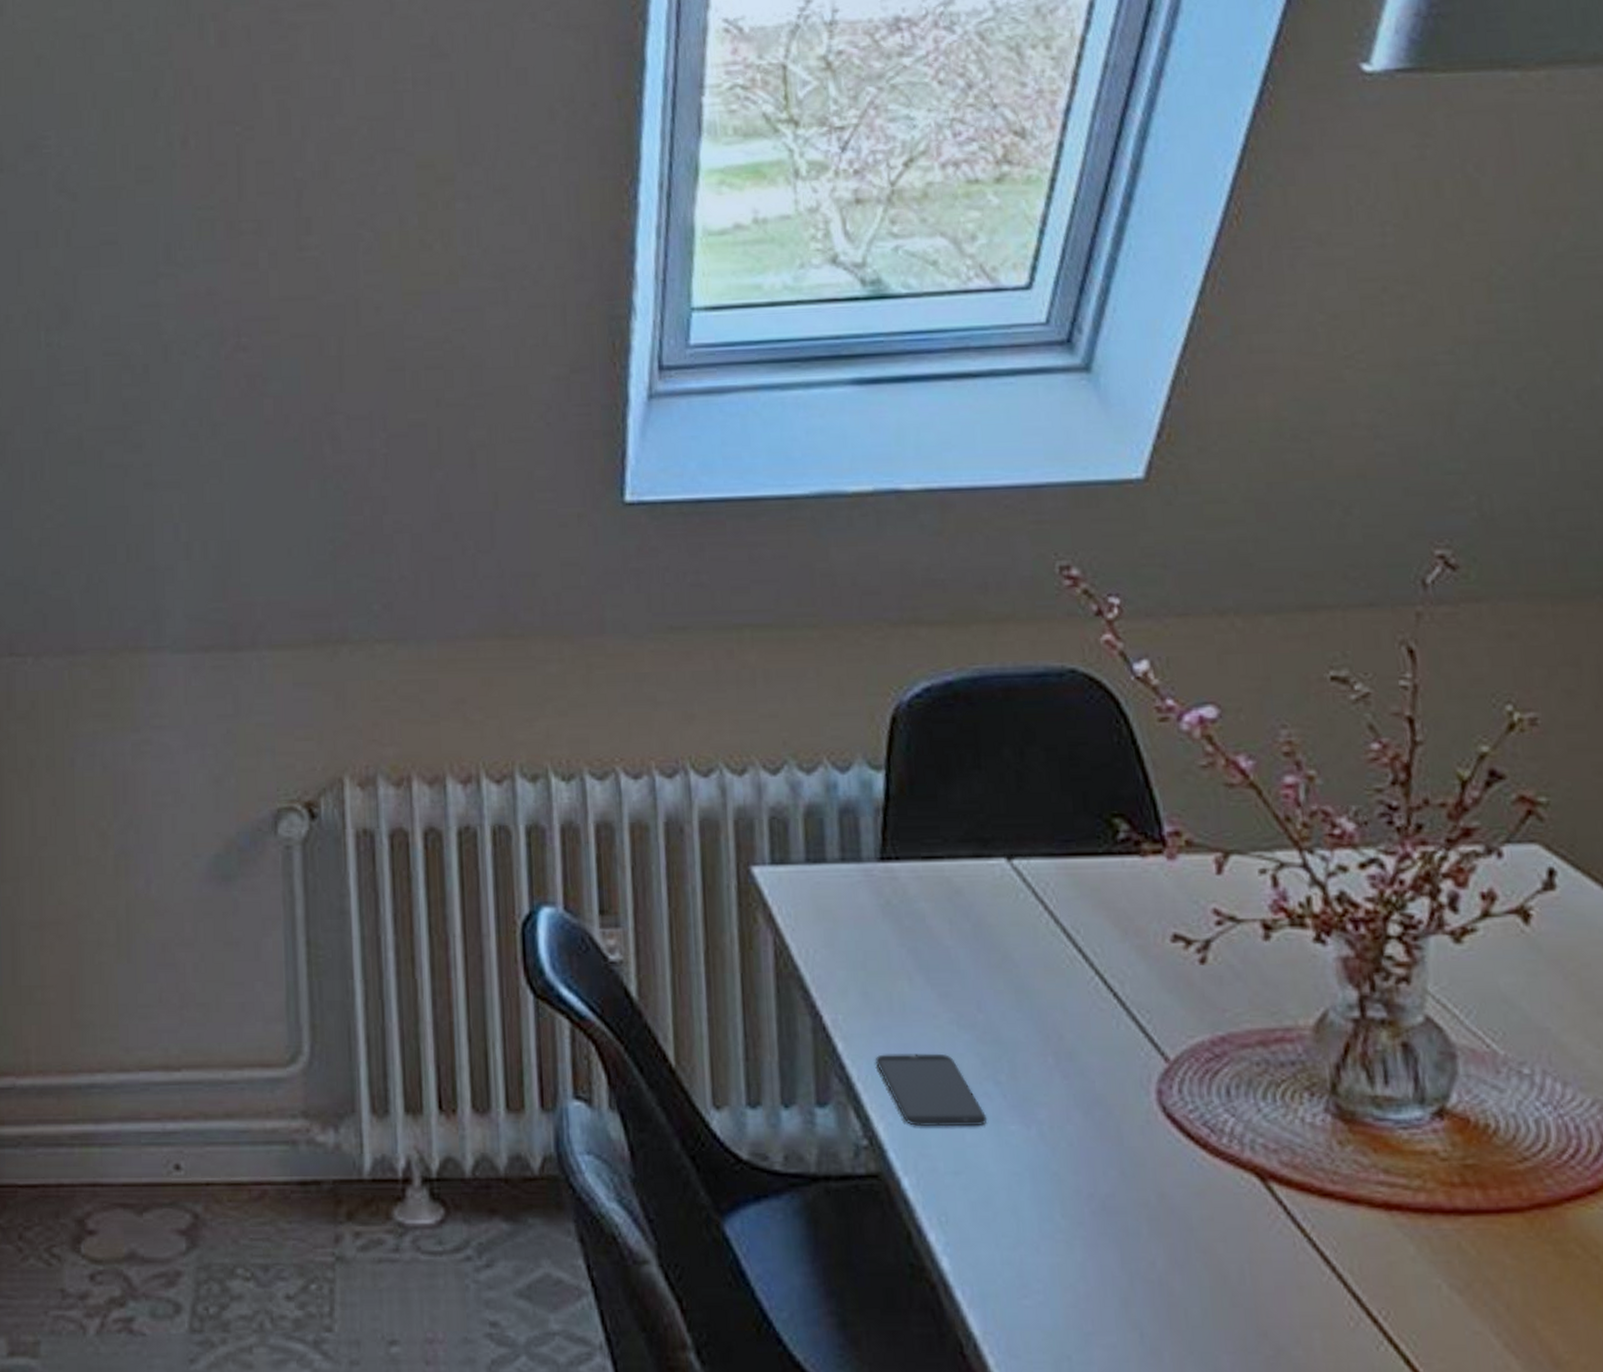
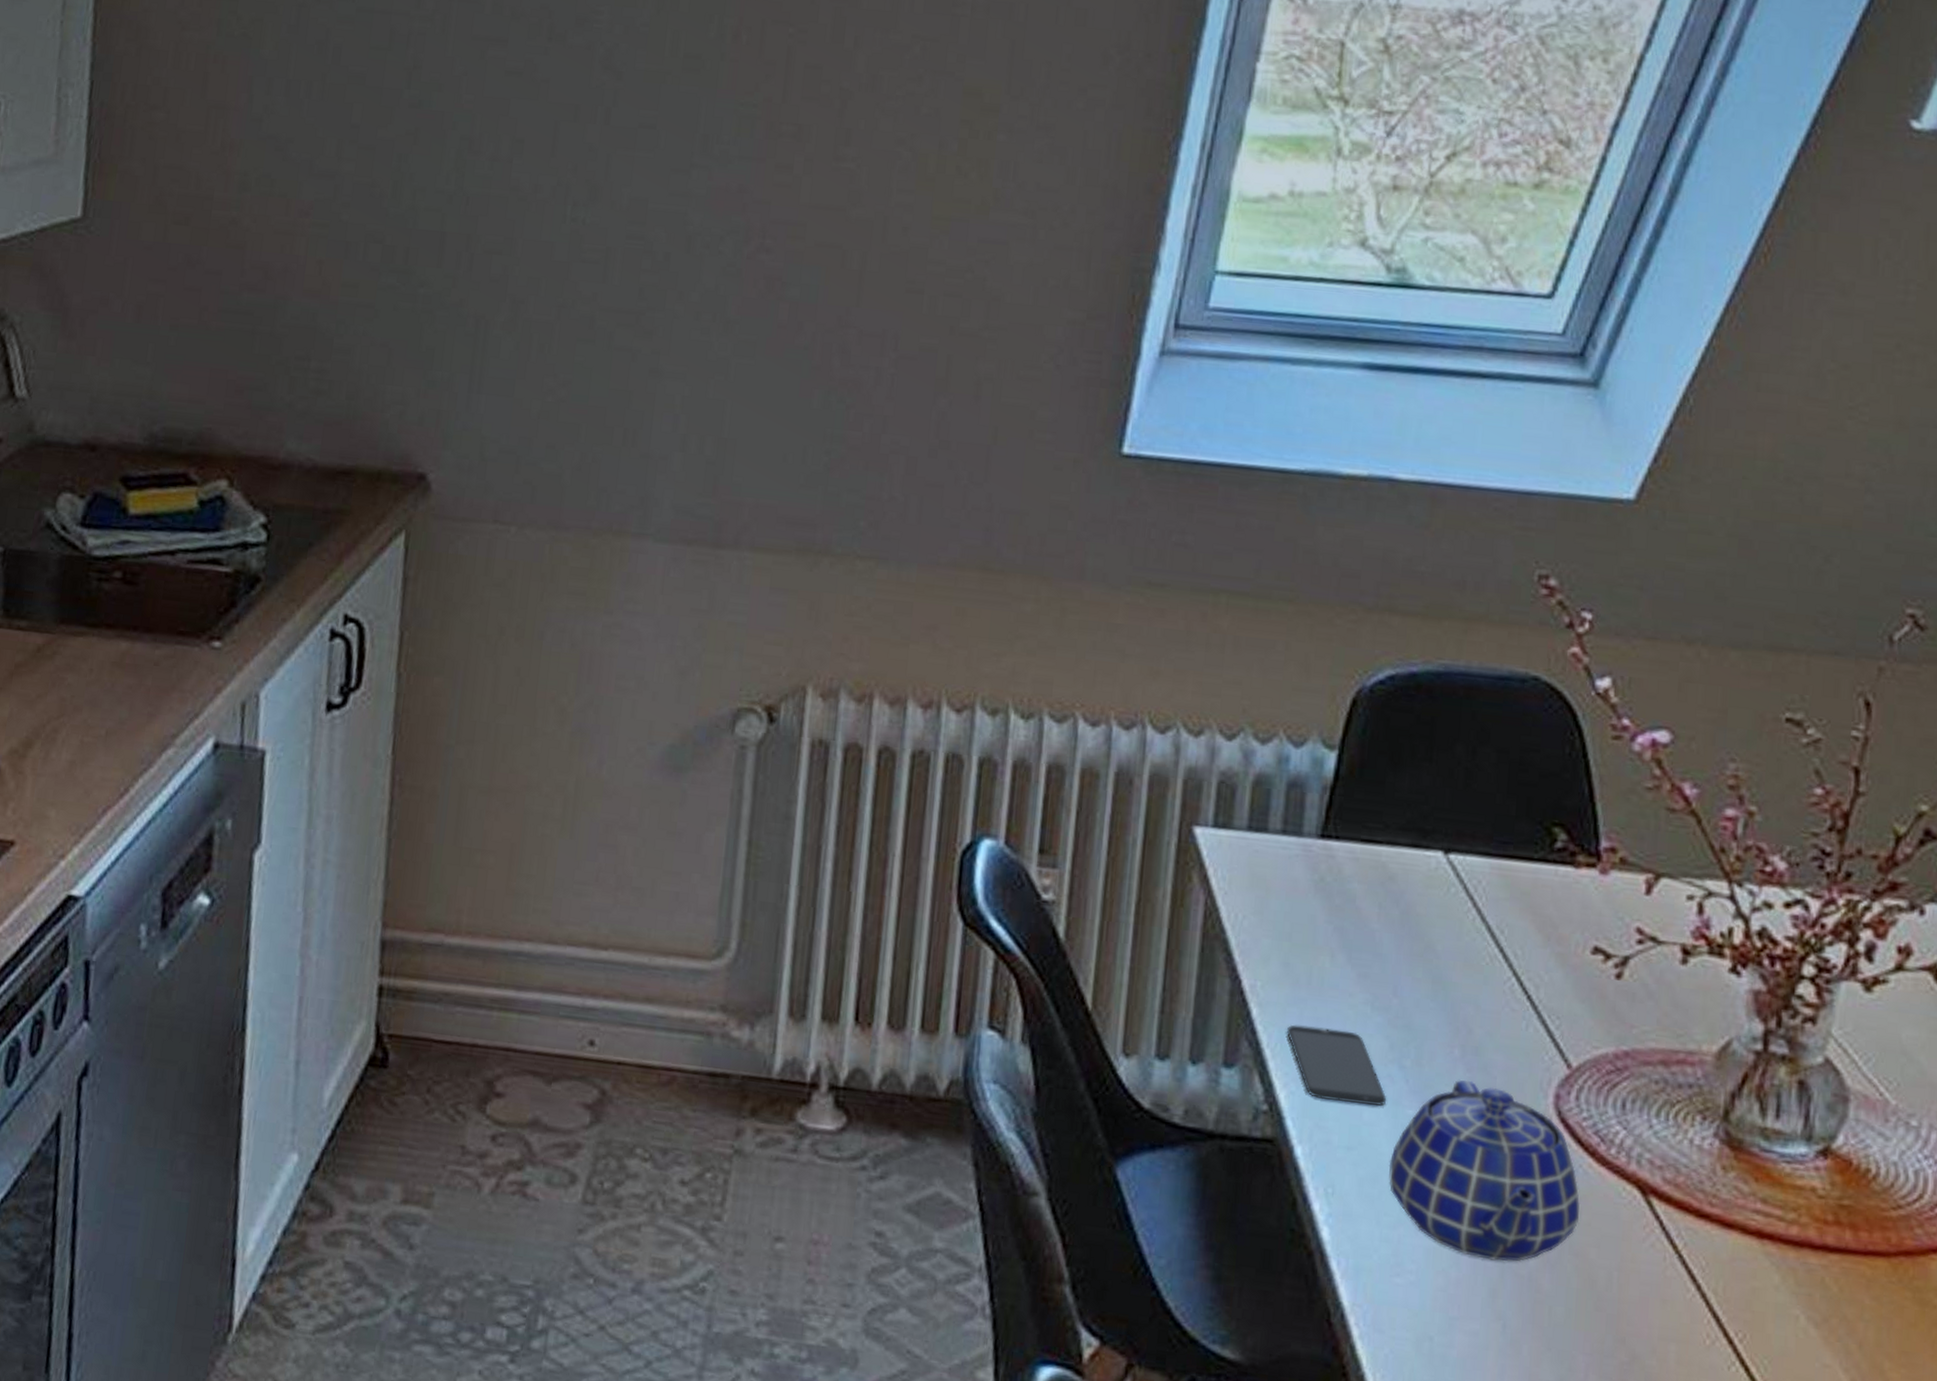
teapot: none [999,1087,1202,1269] -> present [1388,1079,1580,1262]

